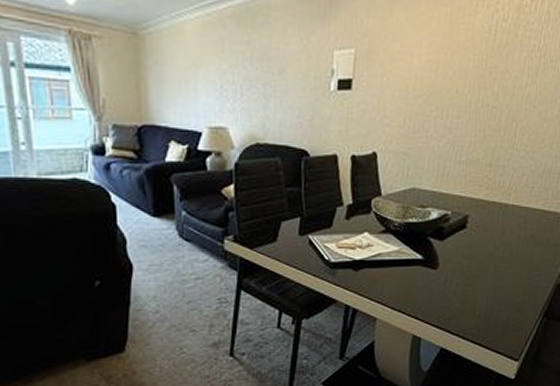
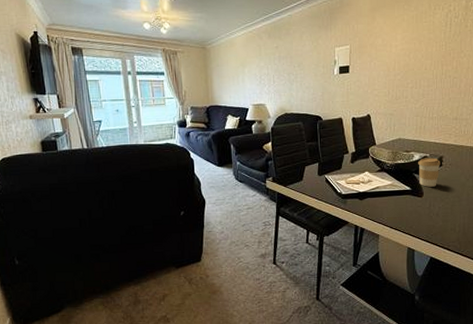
coffee cup: none [435,216,465,256] -> present [418,157,441,187]

